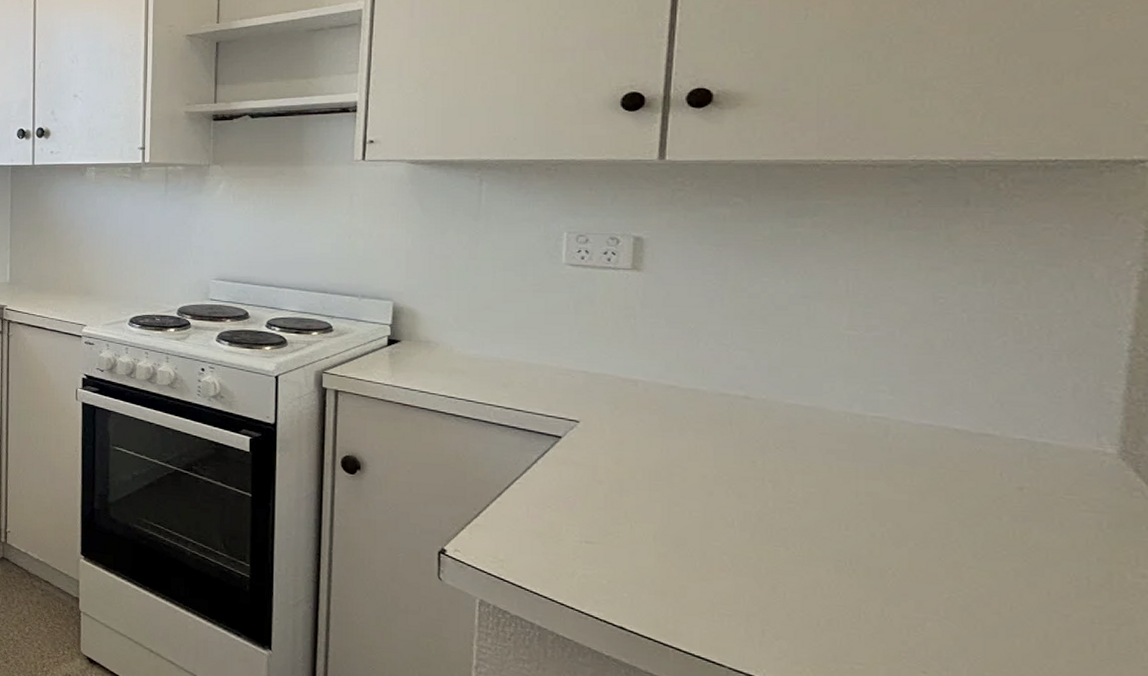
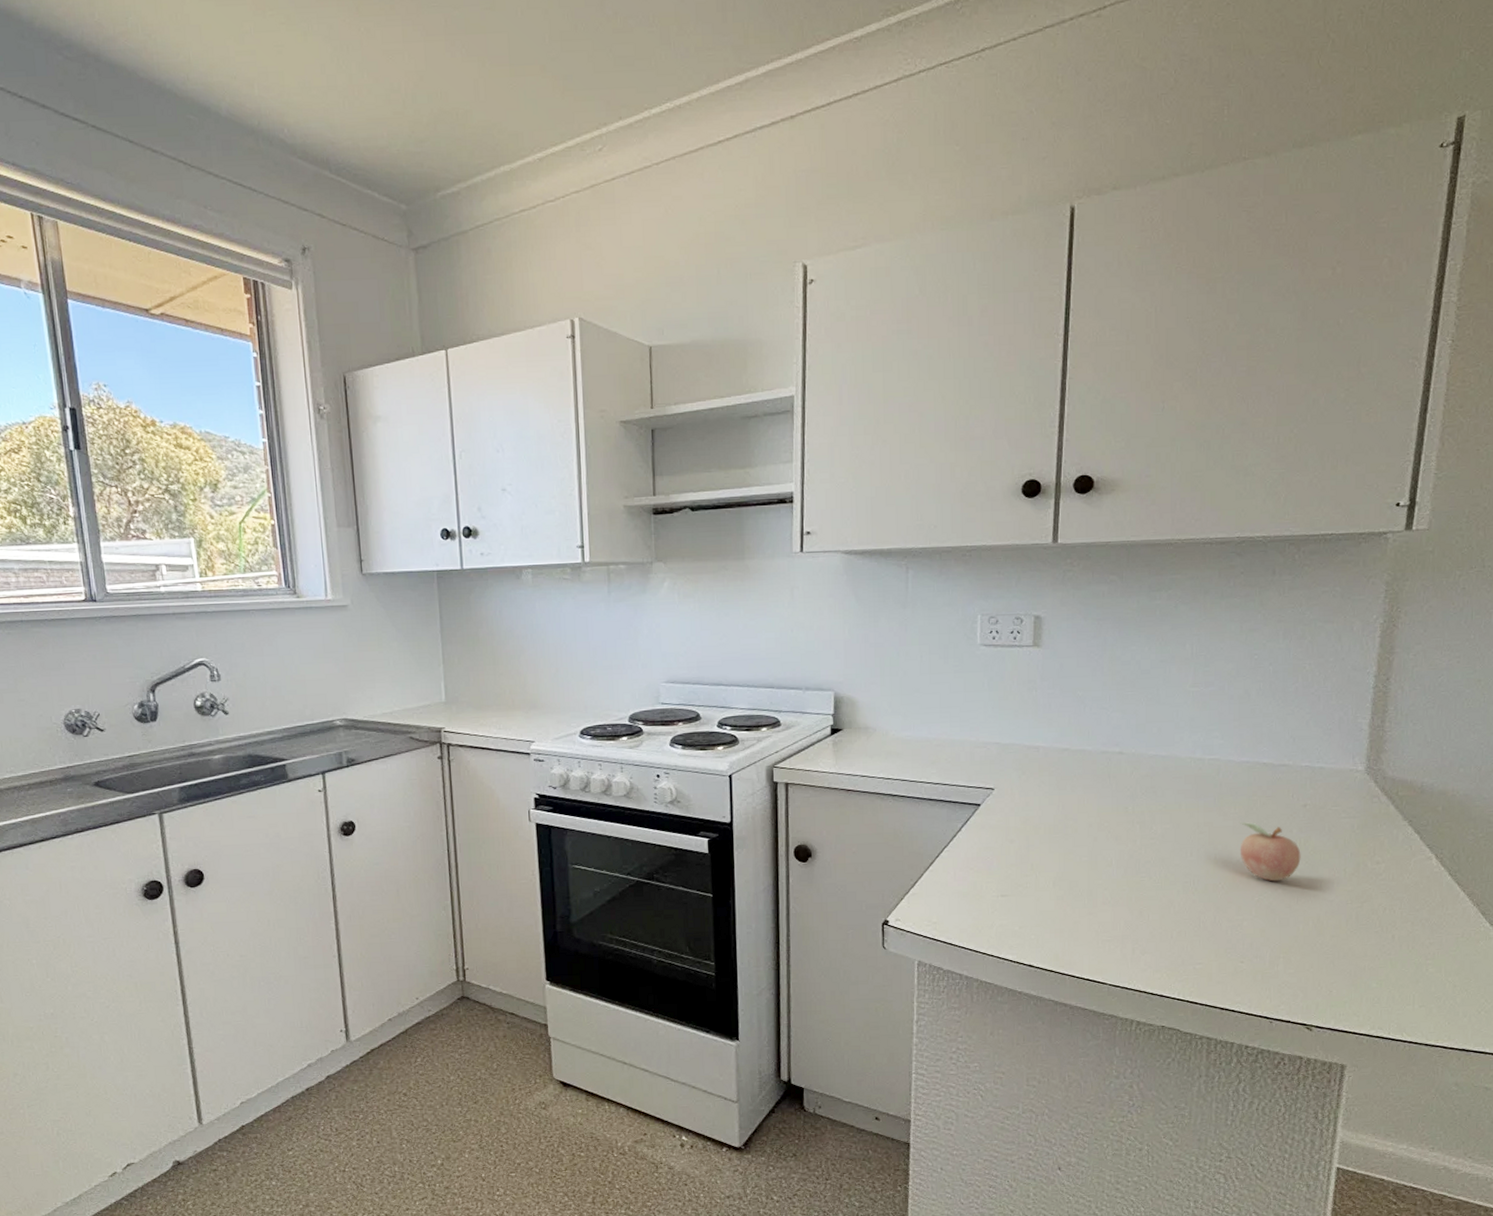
fruit: none [919,498,1016,579] -> present [1240,822,1301,882]

